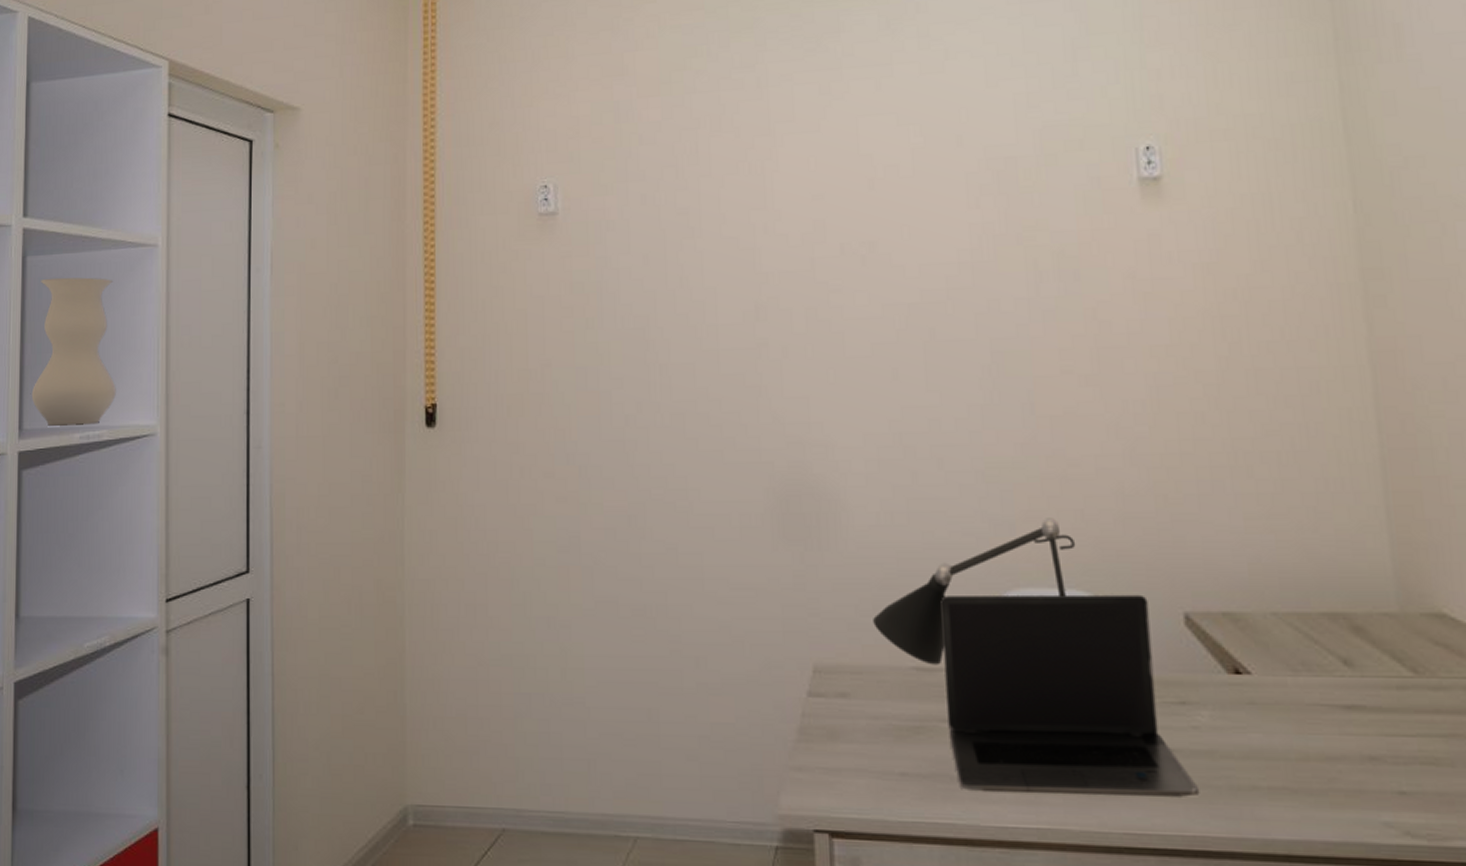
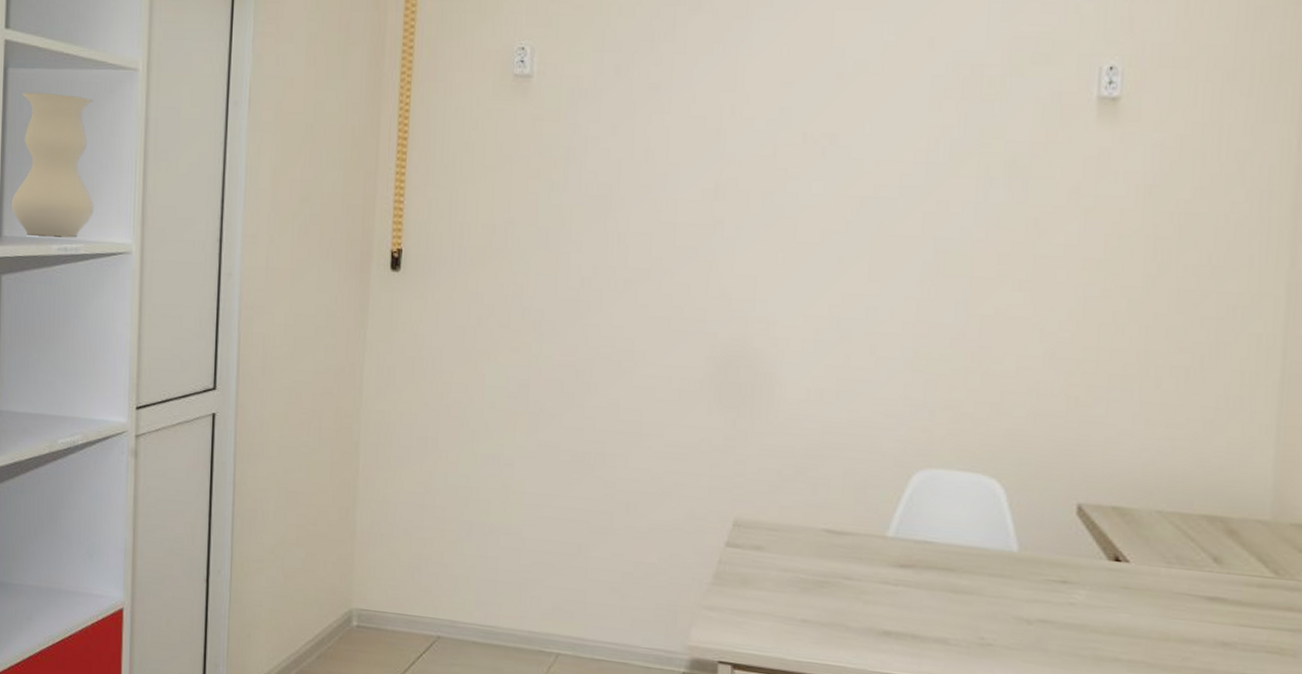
desk lamp: present [873,518,1076,665] -> none [793,408,988,530]
laptop computer: present [940,594,1200,797] -> none [849,469,1068,662]

